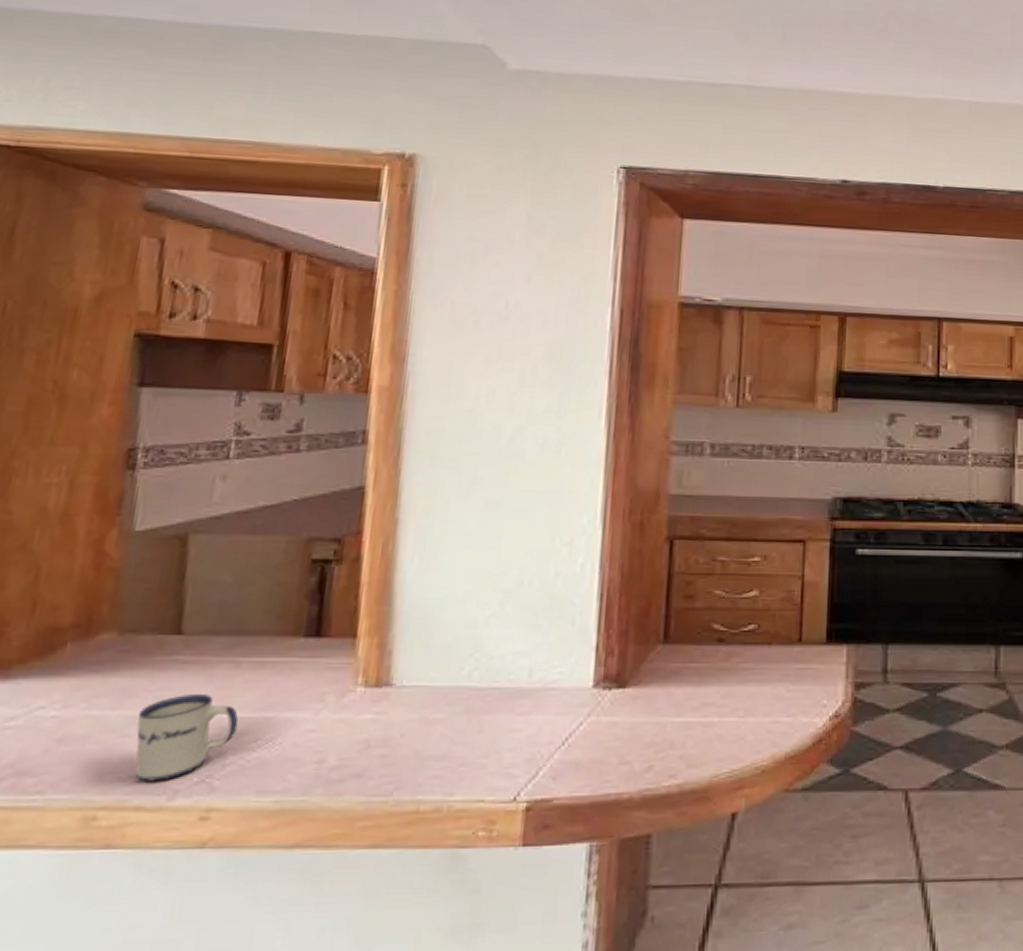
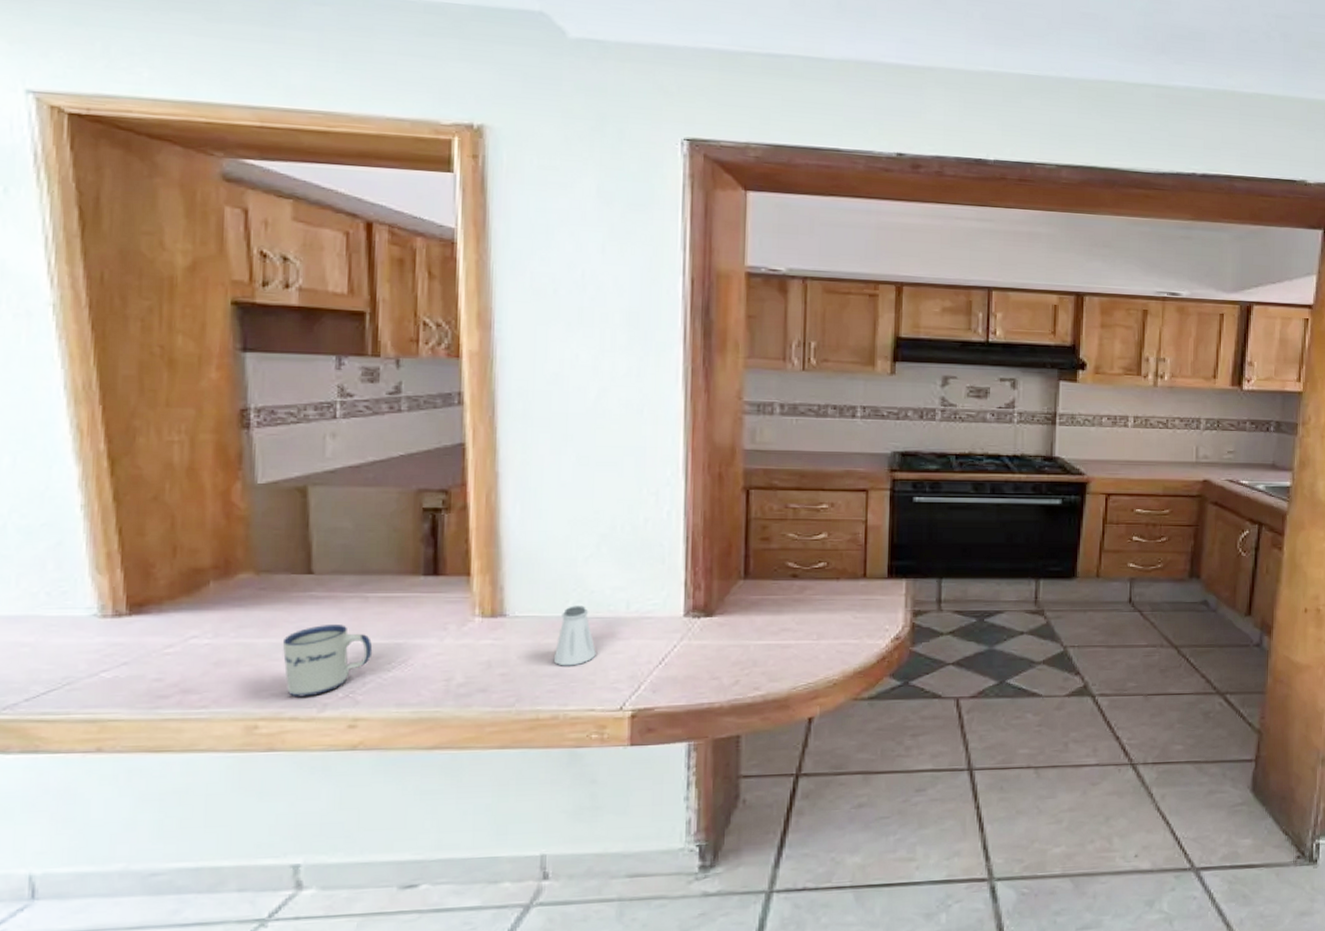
saltshaker: none [441,674,491,747] -> present [553,605,596,666]

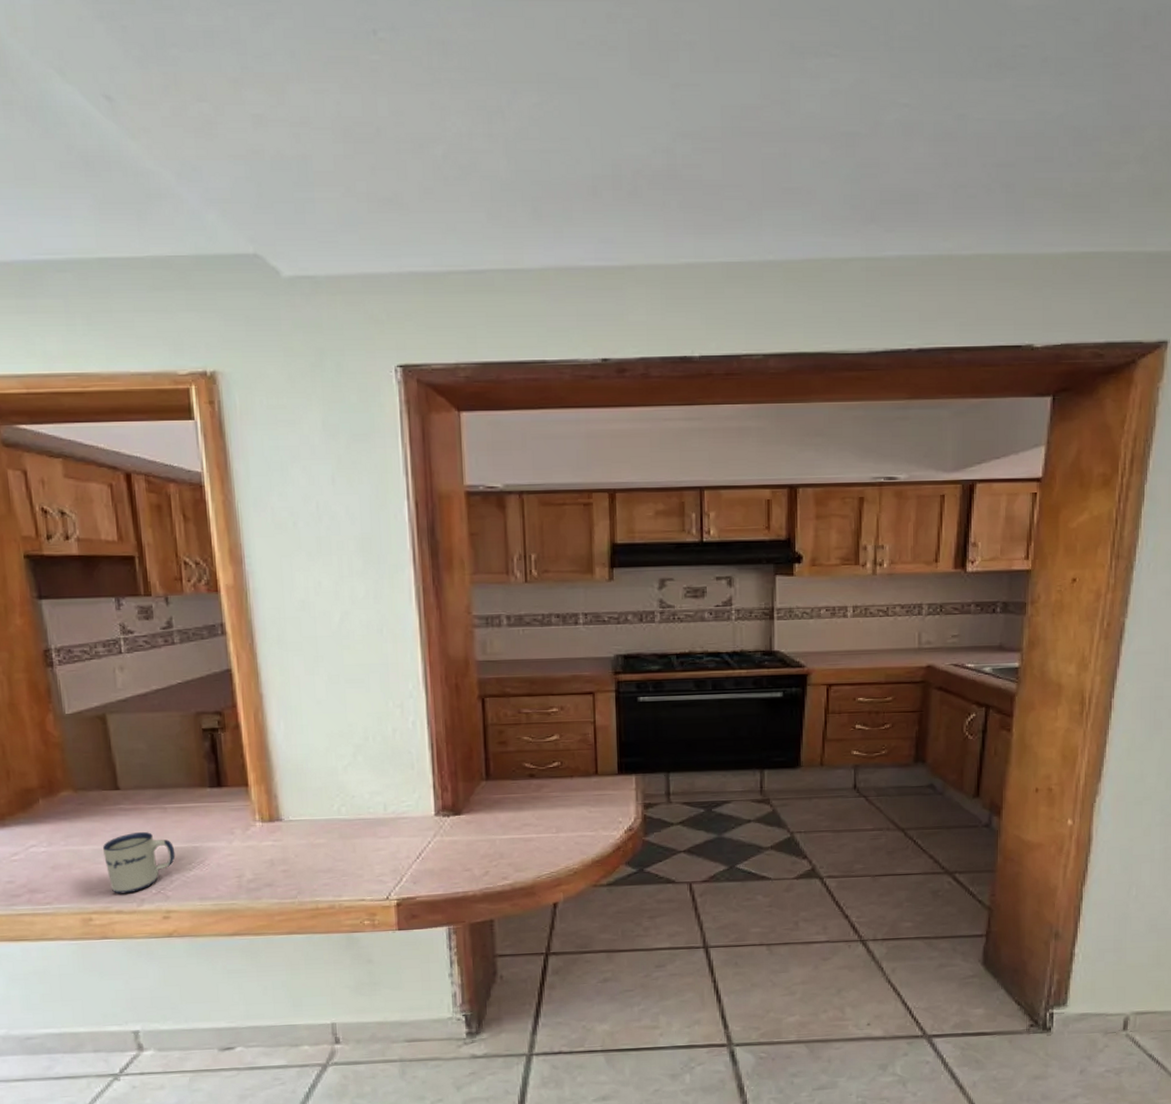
saltshaker: present [553,605,596,666] -> none [325,809,362,863]

